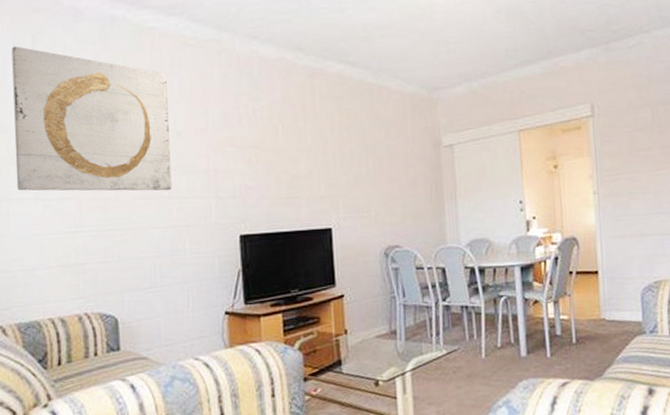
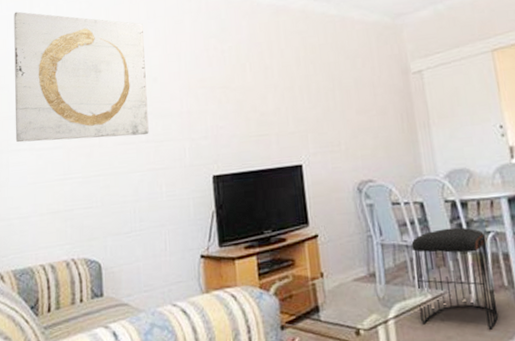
stool: none [431,291,504,380] -> present [411,227,499,330]

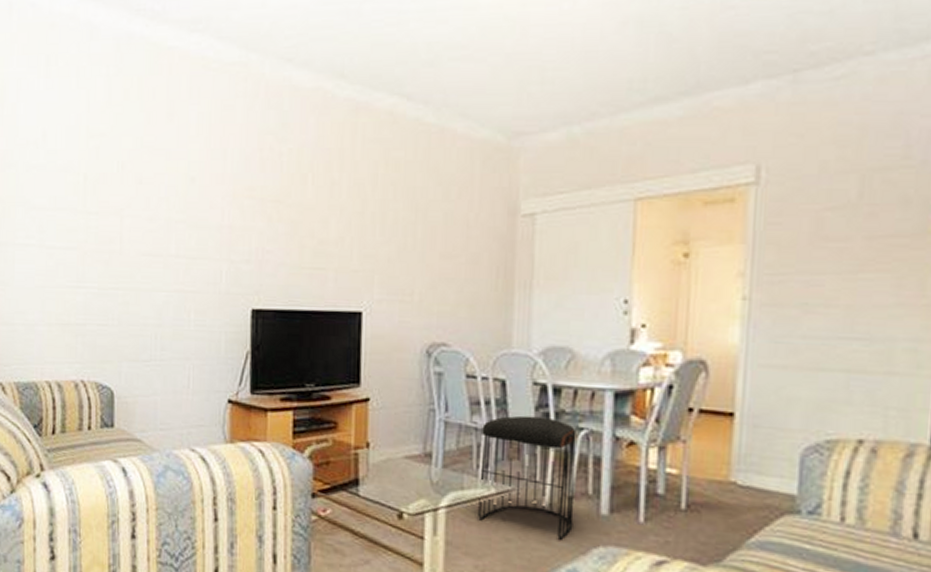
wall art: present [14,11,149,143] -> none [23,69,183,248]

